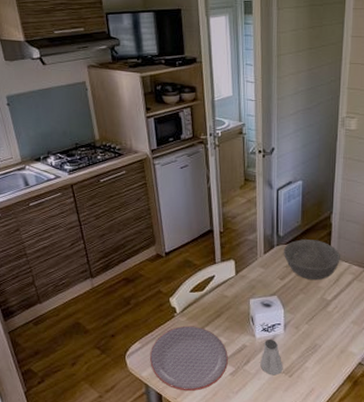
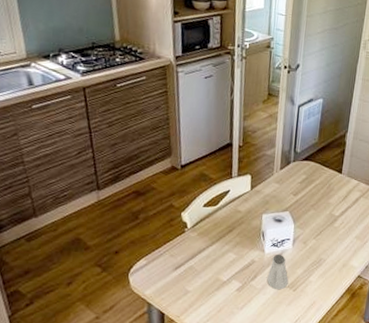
plate: present [150,325,228,392] -> none [155,241,236,309]
bowl: present [283,239,340,281] -> none [298,156,351,197]

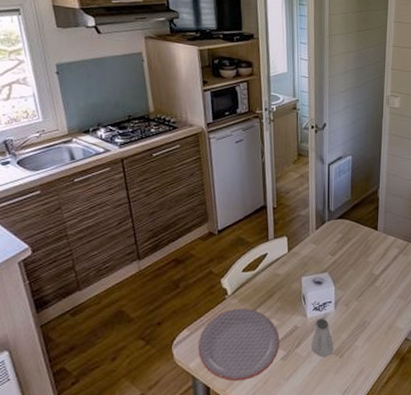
plate: none [155,241,236,309] -> present [198,308,280,382]

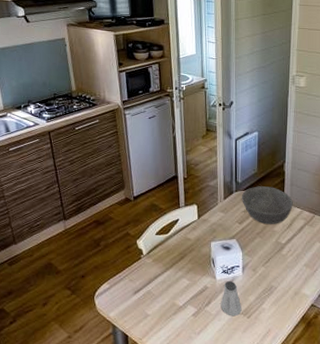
plate: present [198,308,280,382] -> none [117,267,191,332]
bowl: none [334,214,387,255] -> present [241,186,293,225]

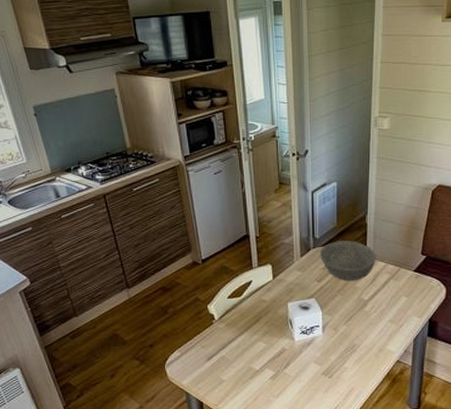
saltshaker: present [220,280,242,317] -> none [300,341,323,377]

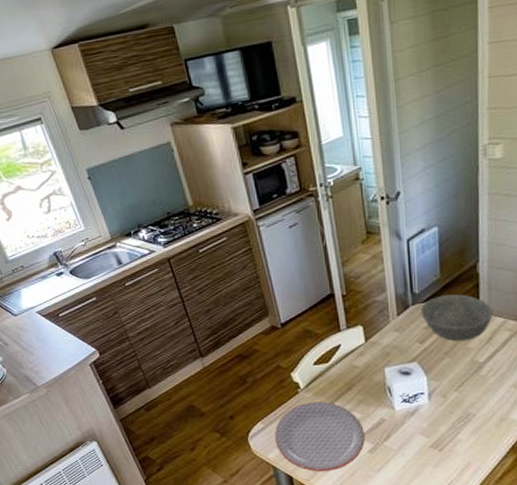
plate: none [190,332,268,398] -> present [275,401,365,472]

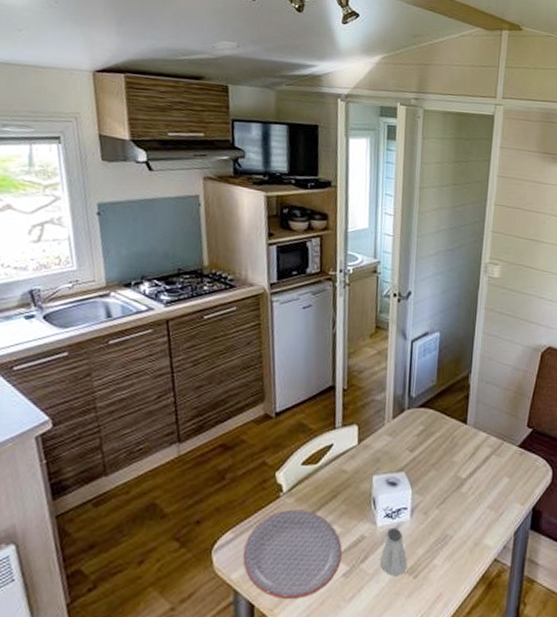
saltshaker: none [403,410,431,451] -> present [380,527,408,577]
bowl: present [420,294,492,342] -> none [414,402,478,454]

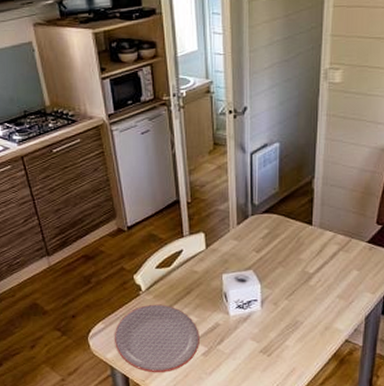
saltshaker: present [380,527,408,577] -> none [235,316,261,355]

